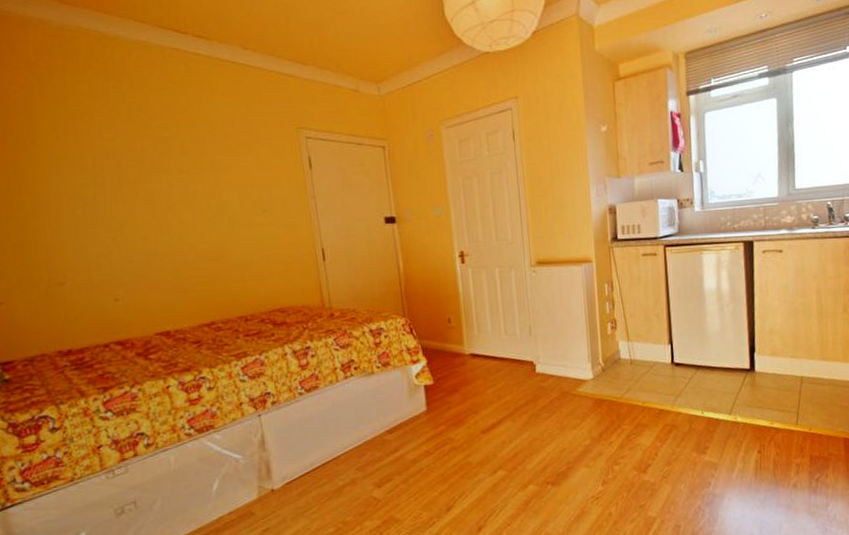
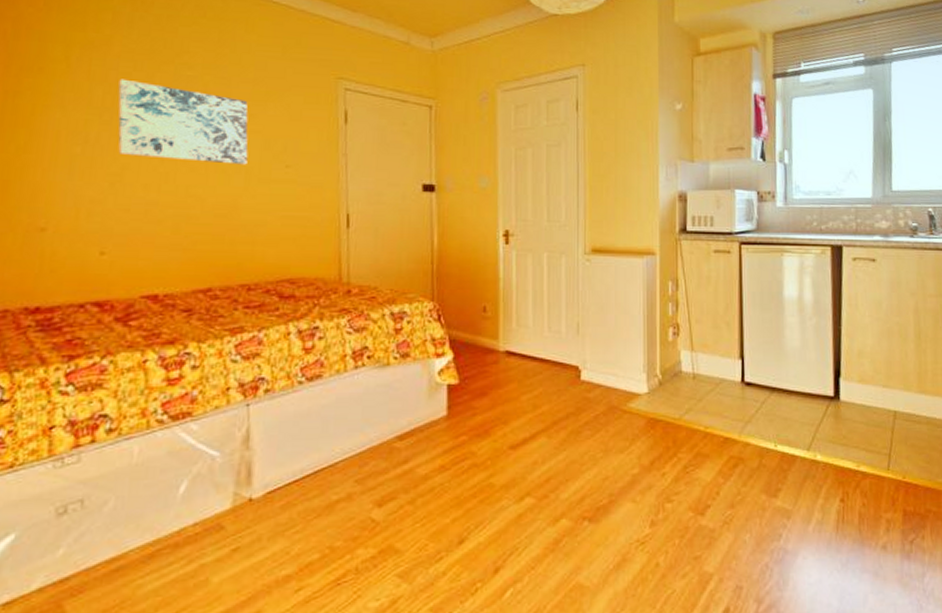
wall art: none [105,144,229,214] -> present [118,79,248,165]

